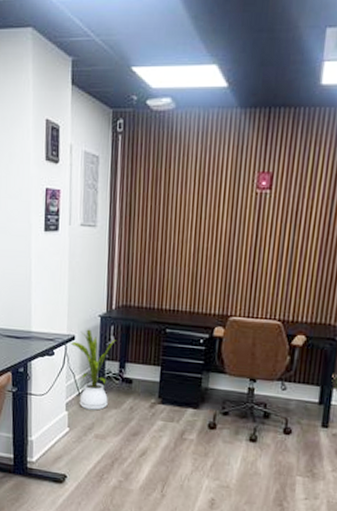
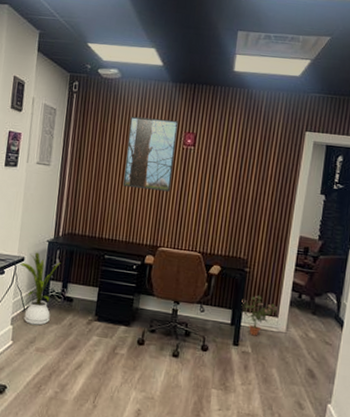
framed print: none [183,157,250,249] -> present [122,116,179,192]

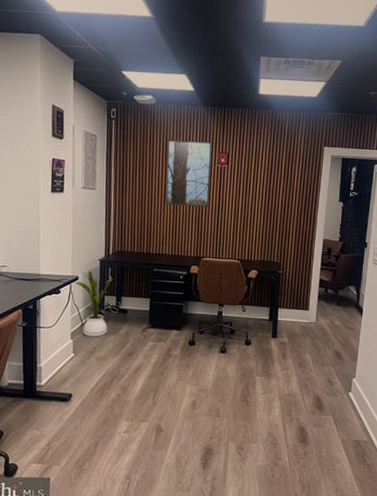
potted plant: present [240,295,277,336] -> none [277,293,307,328]

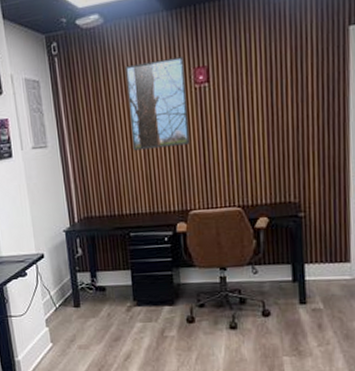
house plant: present [74,271,113,337] -> none [40,245,86,323]

